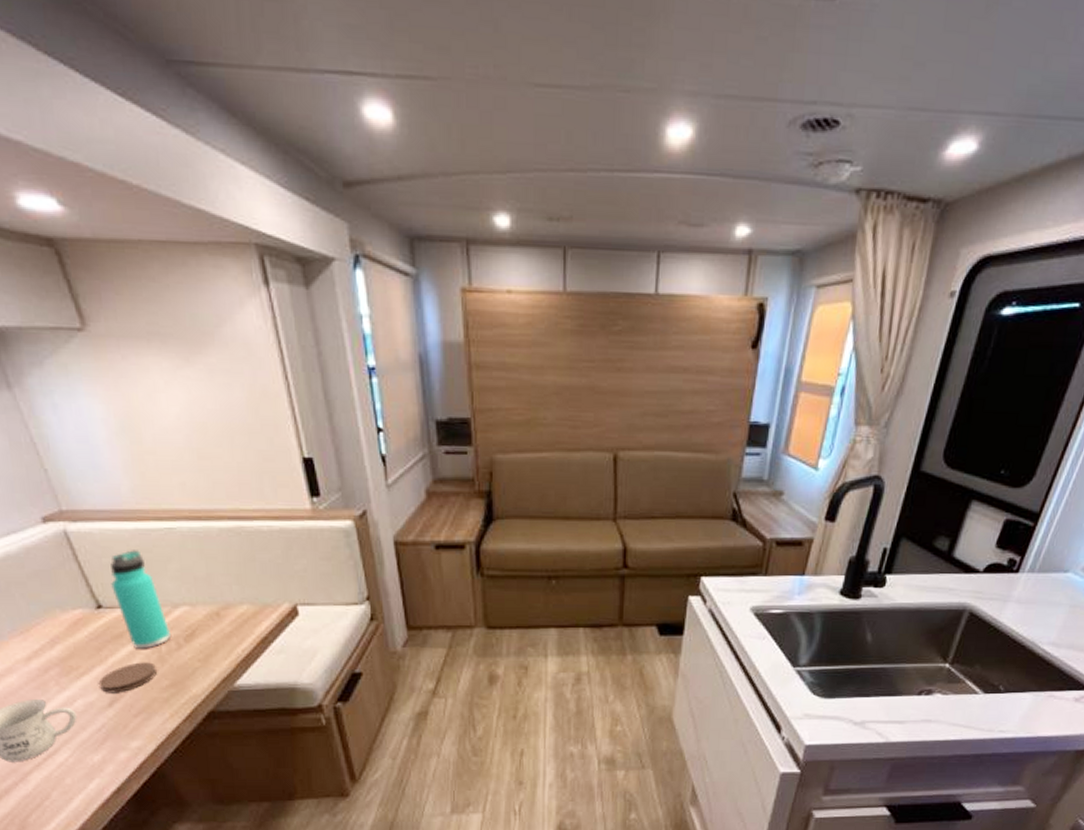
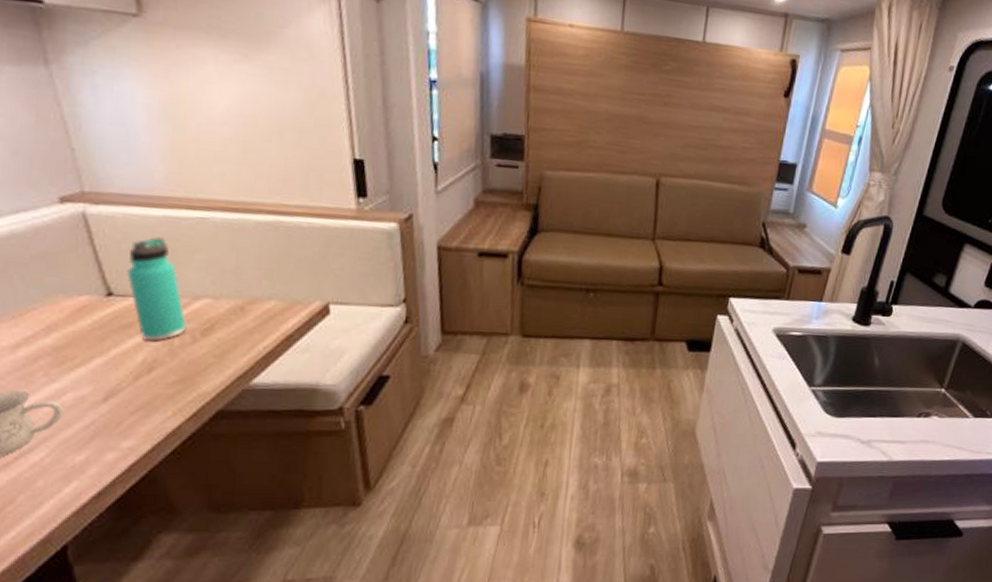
coaster: present [98,662,158,693] -> none [95,355,166,388]

